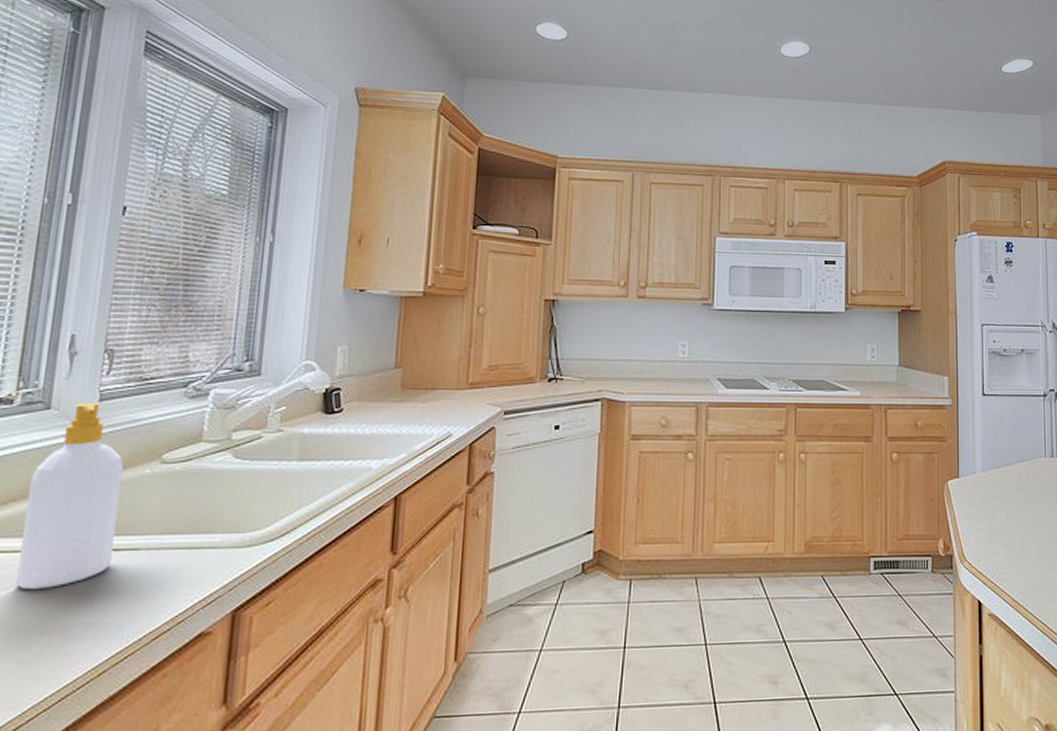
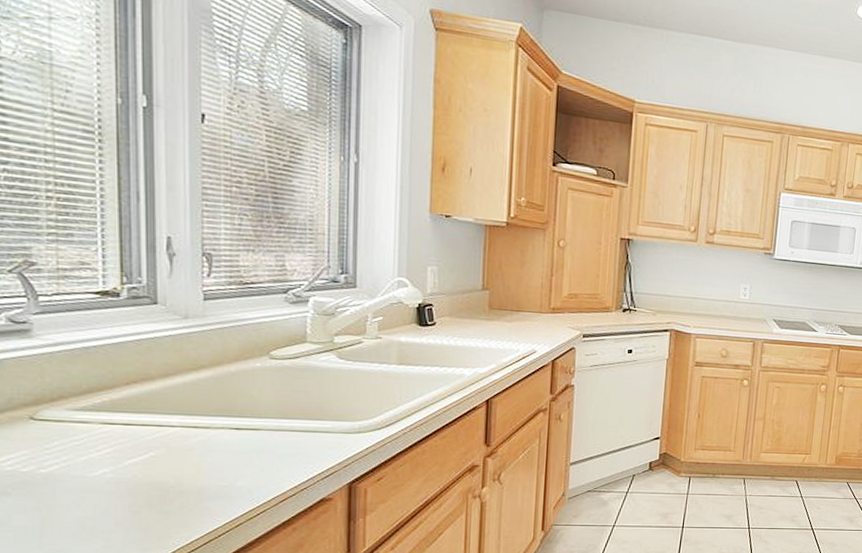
soap bottle: present [15,402,123,589] -> none [148,300,235,457]

